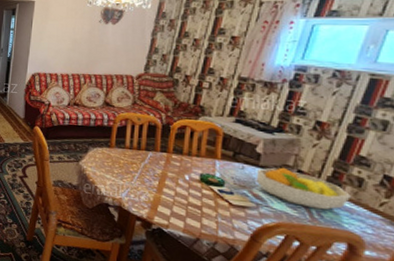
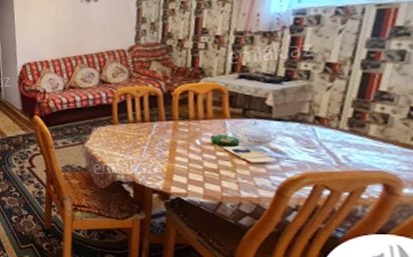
fruit bowl: present [255,167,351,210] -> none [271,116,378,154]

